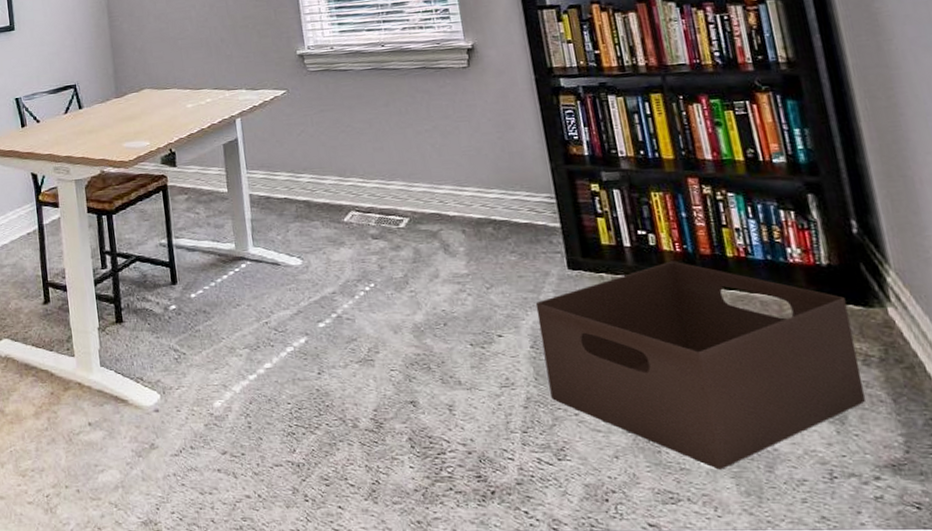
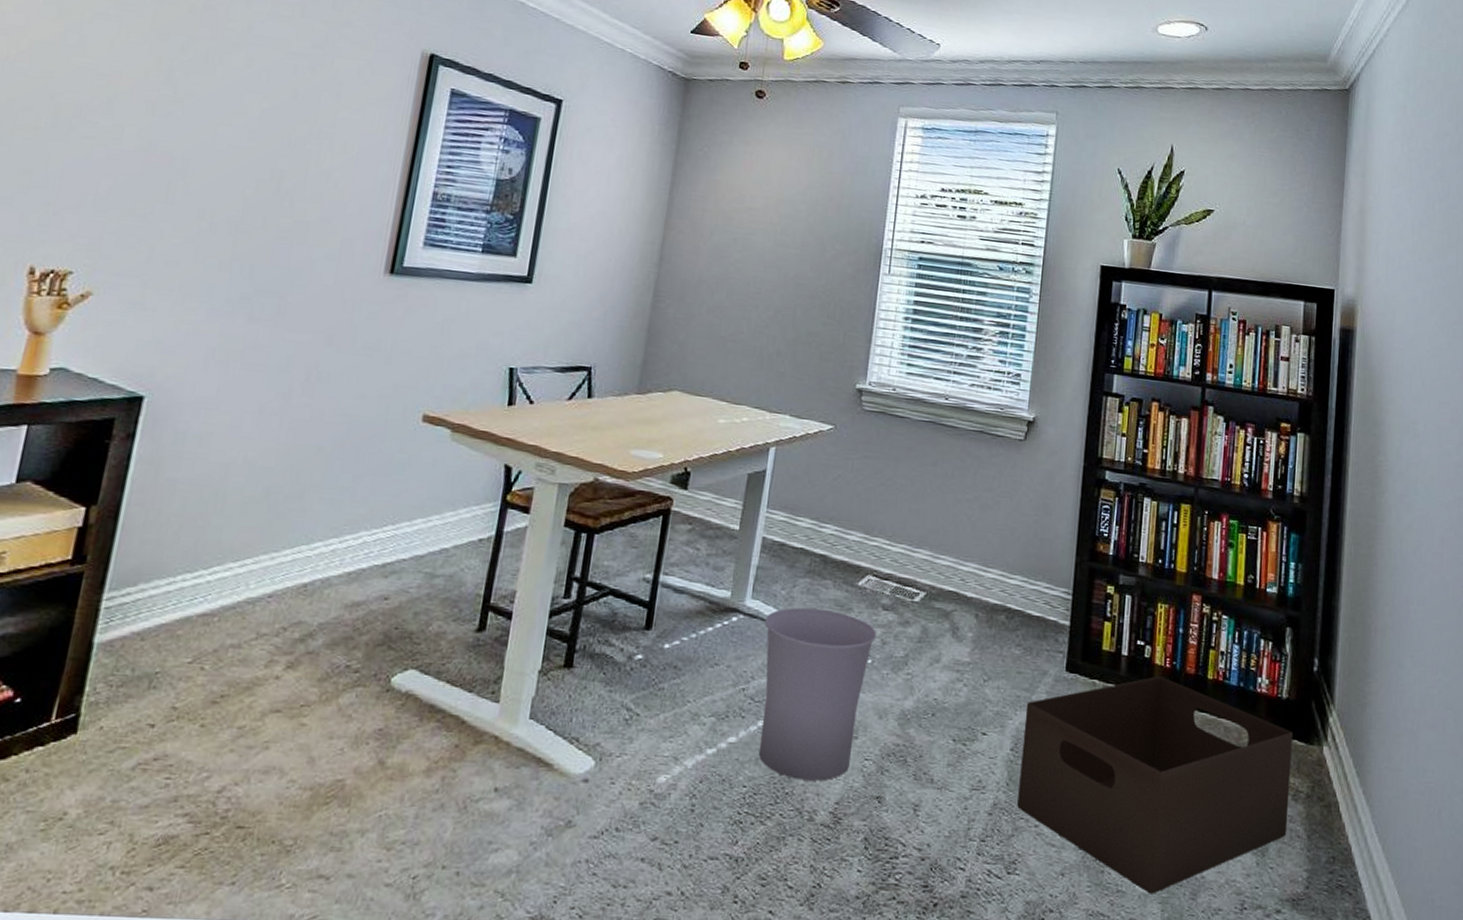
waste bin: none [269,246,378,393] -> present [758,607,877,781]

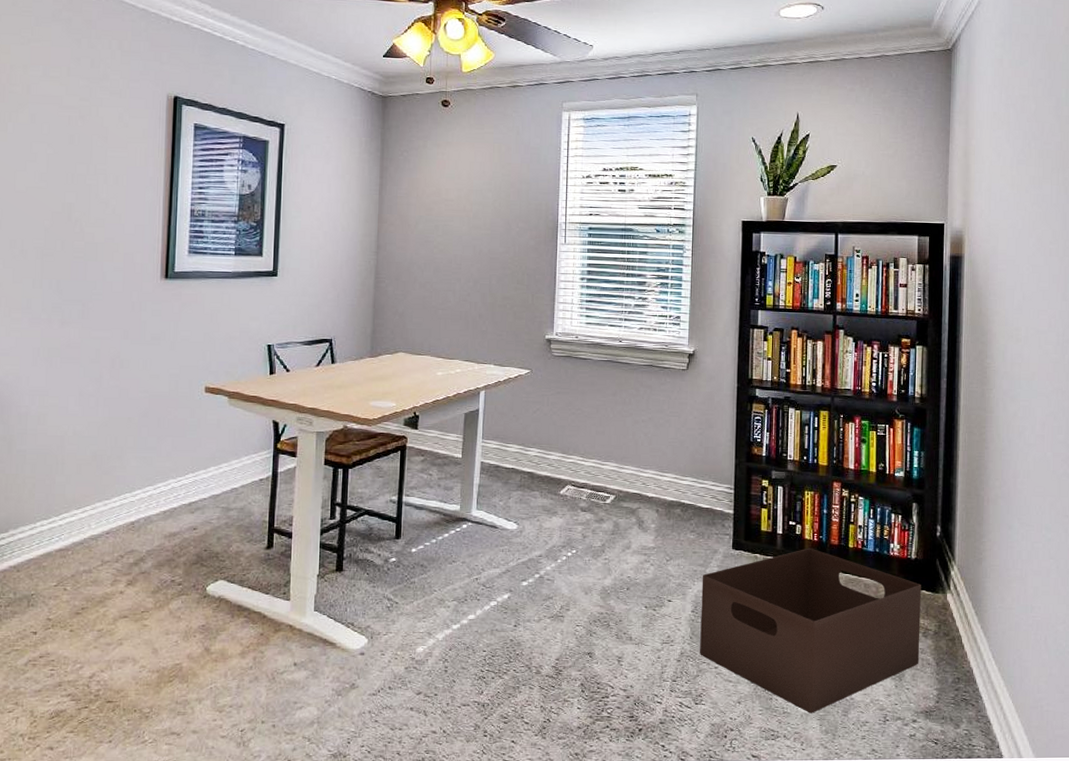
waste bin: present [758,607,877,781] -> none [489,514,578,644]

